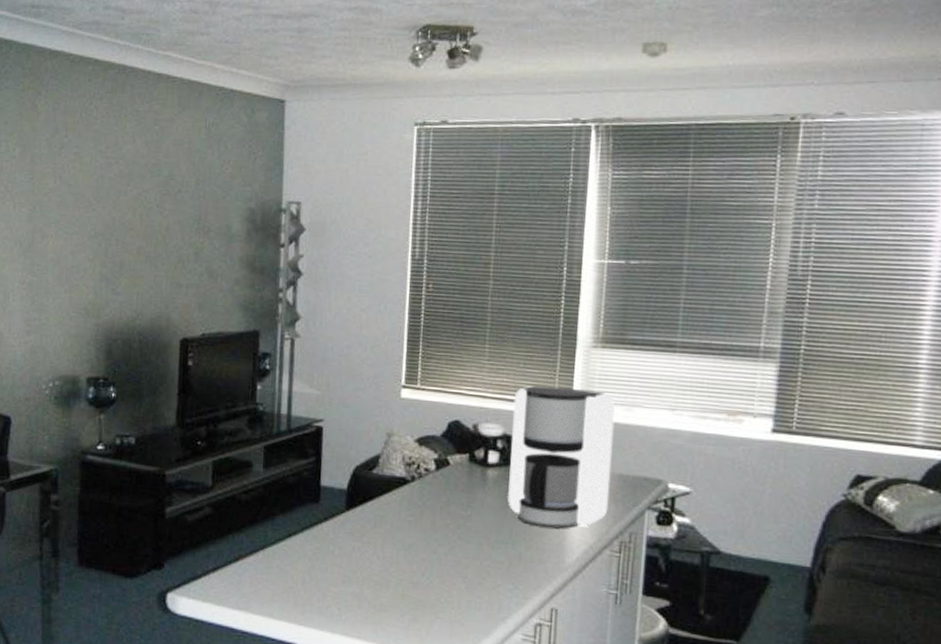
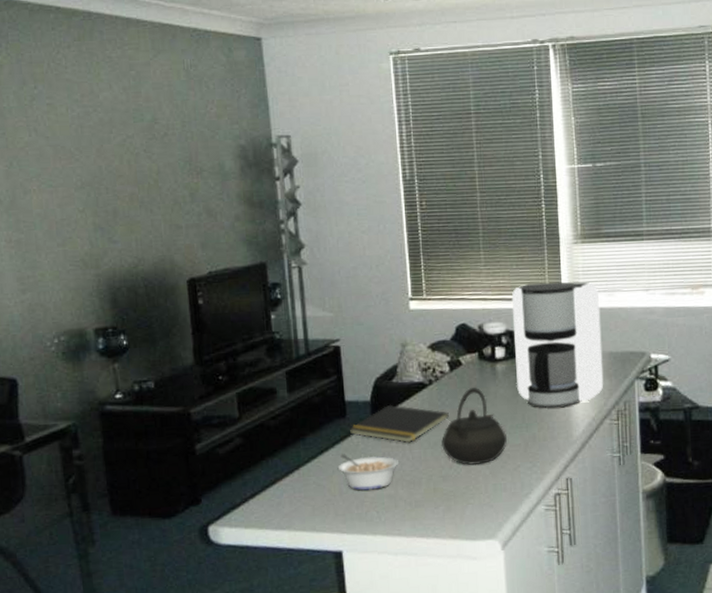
legume: none [303,541,368,585] -> present [337,454,398,491]
notepad: none [320,496,429,541] -> present [349,404,449,443]
kettle: none [415,490,489,577] -> present [441,386,507,466]

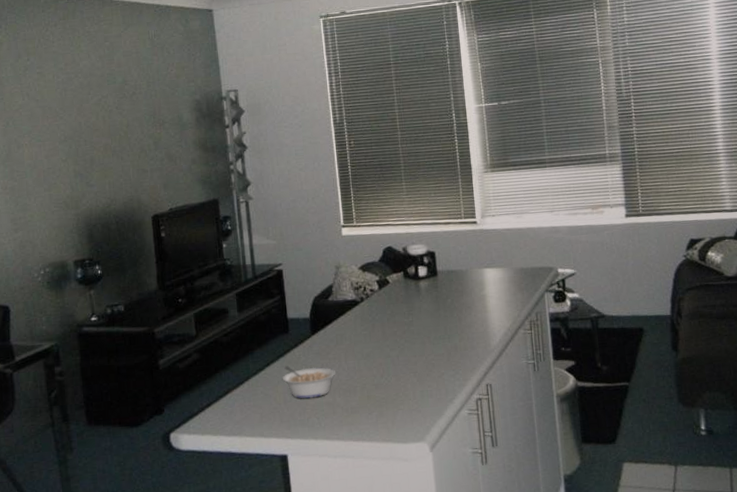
notepad: present [349,404,449,443] -> none [291,320,379,355]
kettle: present [441,386,507,466] -> none [372,302,431,374]
coffee maker: present [511,281,604,408] -> none [431,206,517,320]

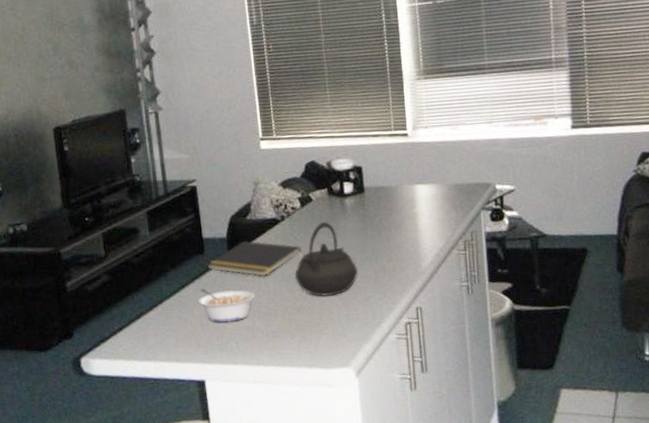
notepad: none [291,320,379,355] -> present [207,240,301,277]
kettle: none [372,302,431,374] -> present [294,221,358,297]

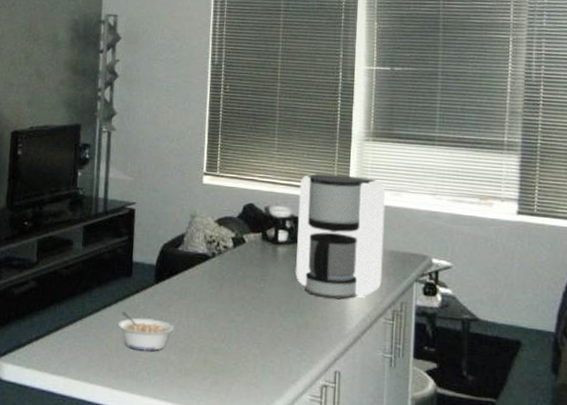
notepad: present [207,240,301,277] -> none [132,270,227,311]
kettle: present [294,221,358,297] -> none [216,265,280,344]
coffee maker: none [357,116,450,240] -> present [296,173,386,299]

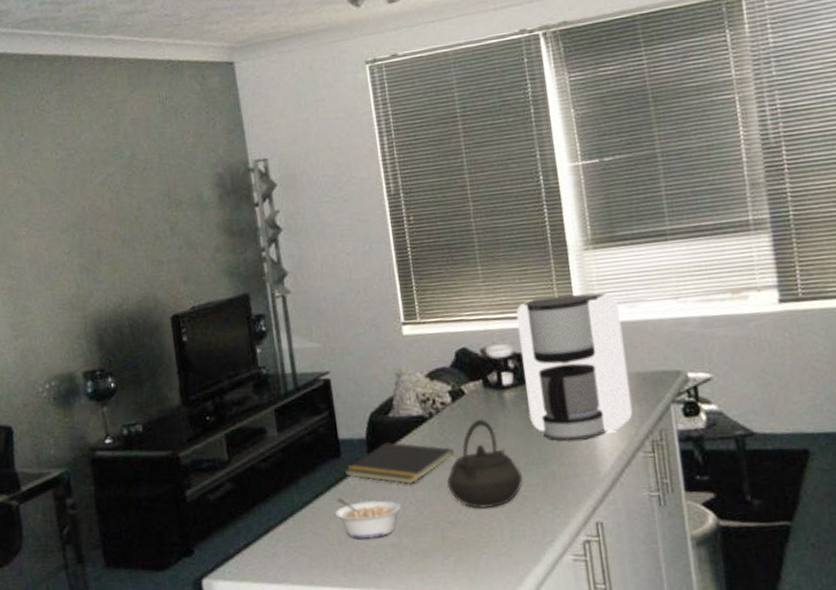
notepad: none [132,270,227,311] -> present [344,441,454,485]
kettle: none [216,265,280,344] -> present [447,418,522,509]

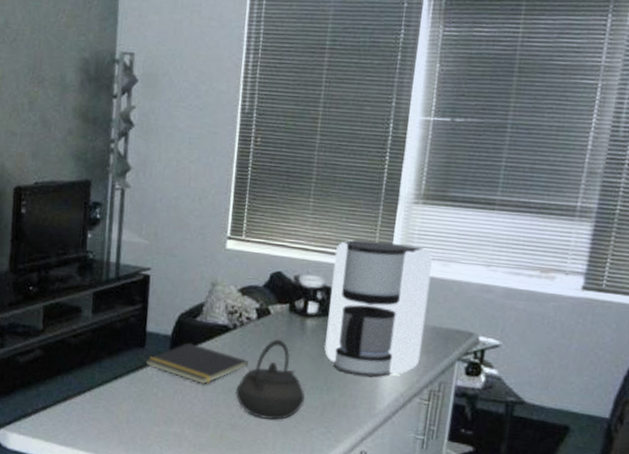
legume: present [334,498,401,539] -> none [128,383,189,425]

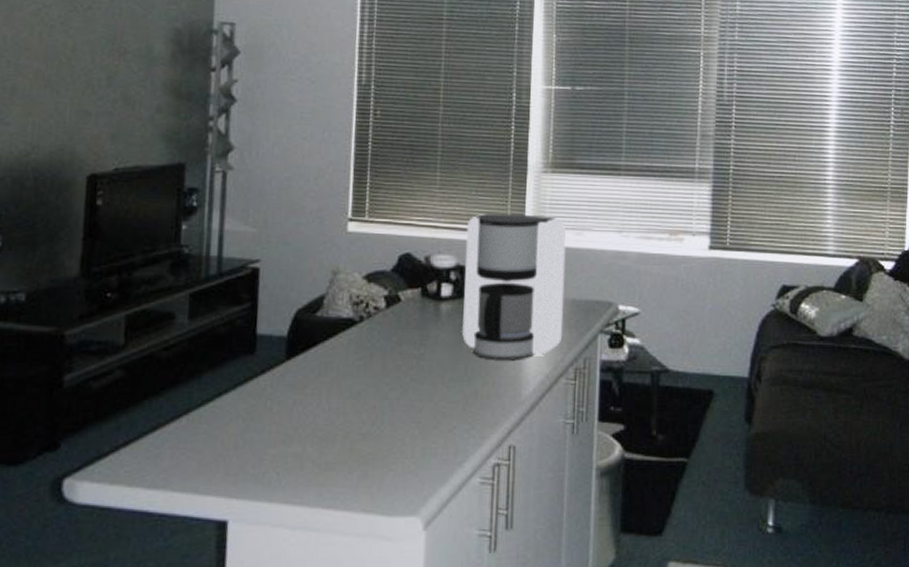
notepad: present [145,342,248,385] -> none [256,342,379,391]
kettle: present [235,339,305,420] -> none [364,328,444,423]

